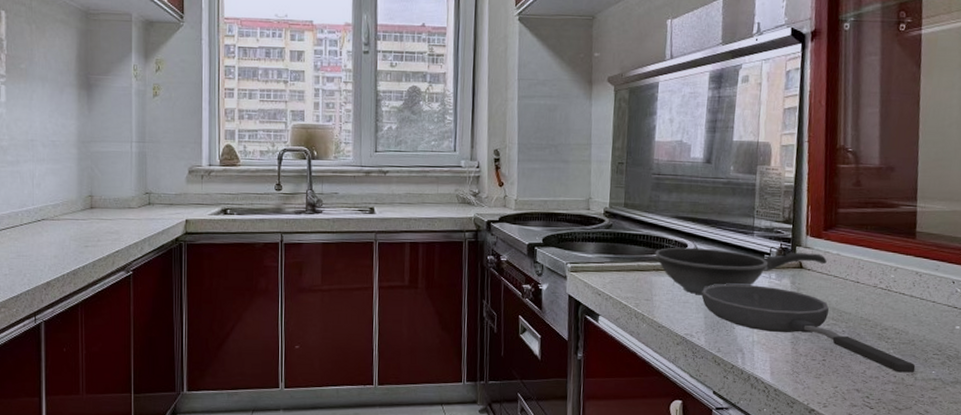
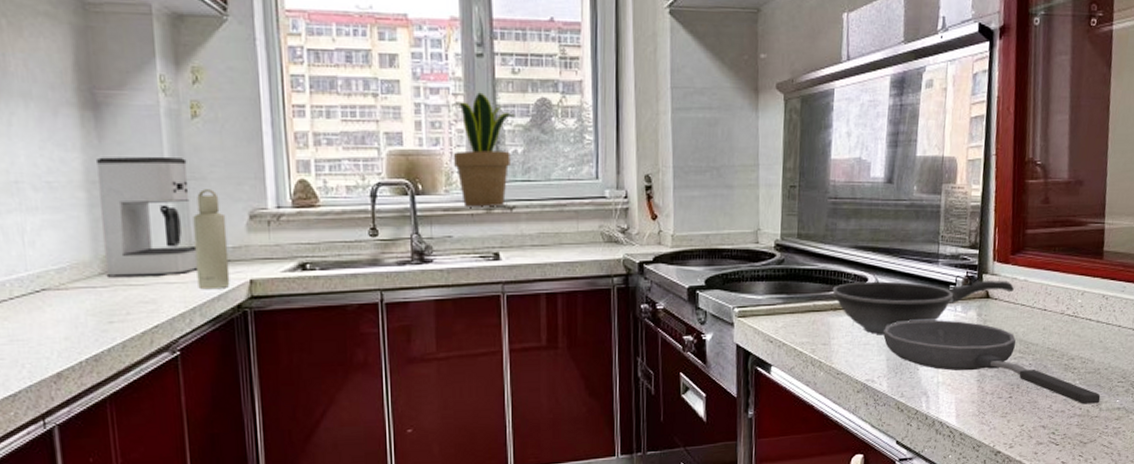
coffee maker: none [85,124,150,214] -> present [97,156,199,278]
bottle: none [149,150,172,226] -> present [193,189,230,290]
potted plant: none [341,81,392,172] -> present [452,92,515,207]

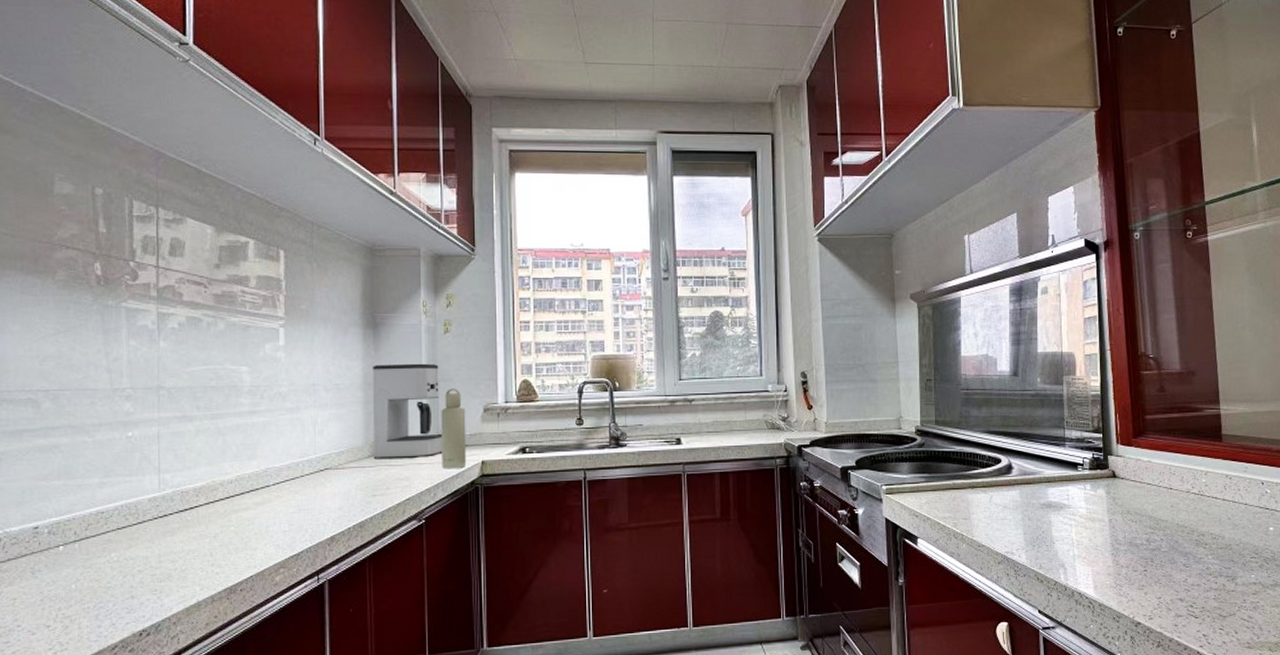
potted plant: present [452,92,515,207] -> none [643,308,694,400]
frying pan: present [832,281,1014,335] -> none [969,462,1139,511]
frying pan: present [883,320,1101,405] -> none [1019,497,1235,579]

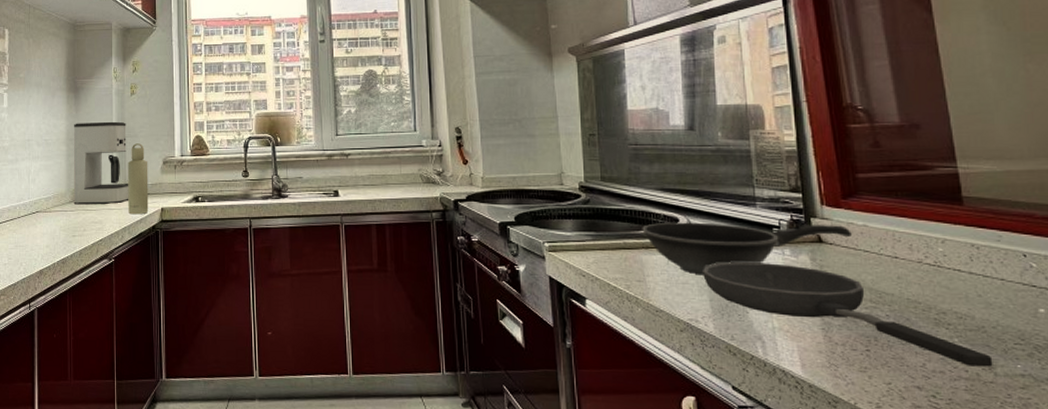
frying pan: none [969,462,1139,511] -> present [642,222,852,275]
frying pan: none [1019,497,1235,579] -> present [703,262,993,367]

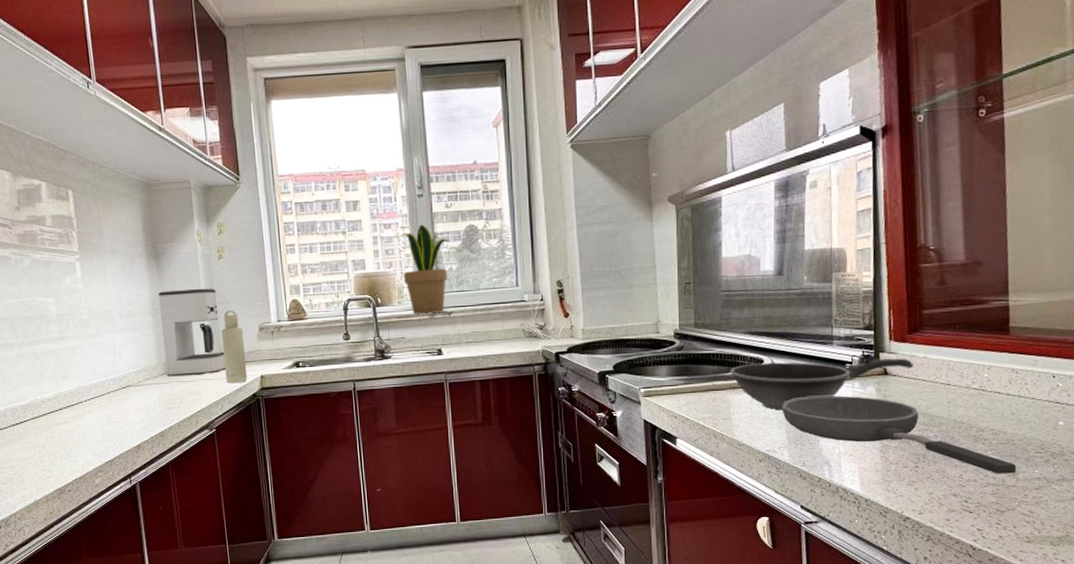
potted plant: none [302,68,349,155] -> present [403,224,450,314]

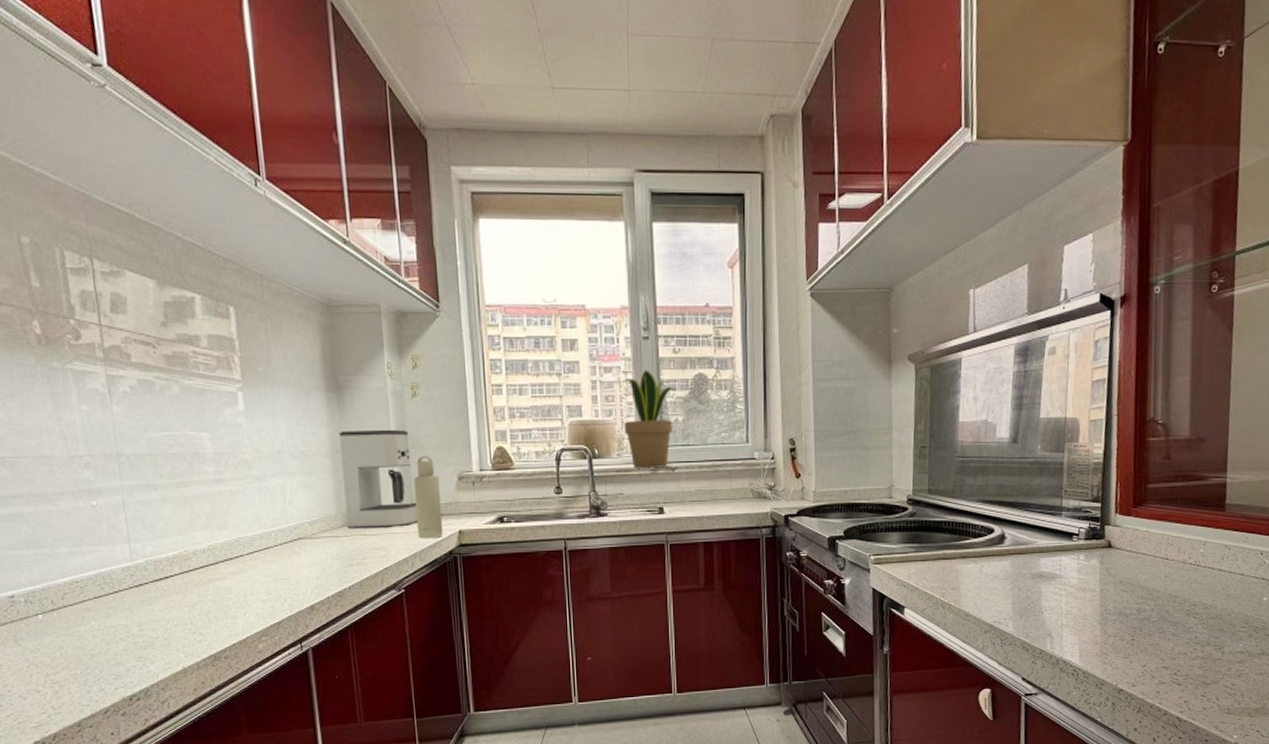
frying pan: present [730,358,913,410] -> none [961,531,1136,581]
frying pan: present [782,395,1017,474] -> none [1009,567,1223,648]

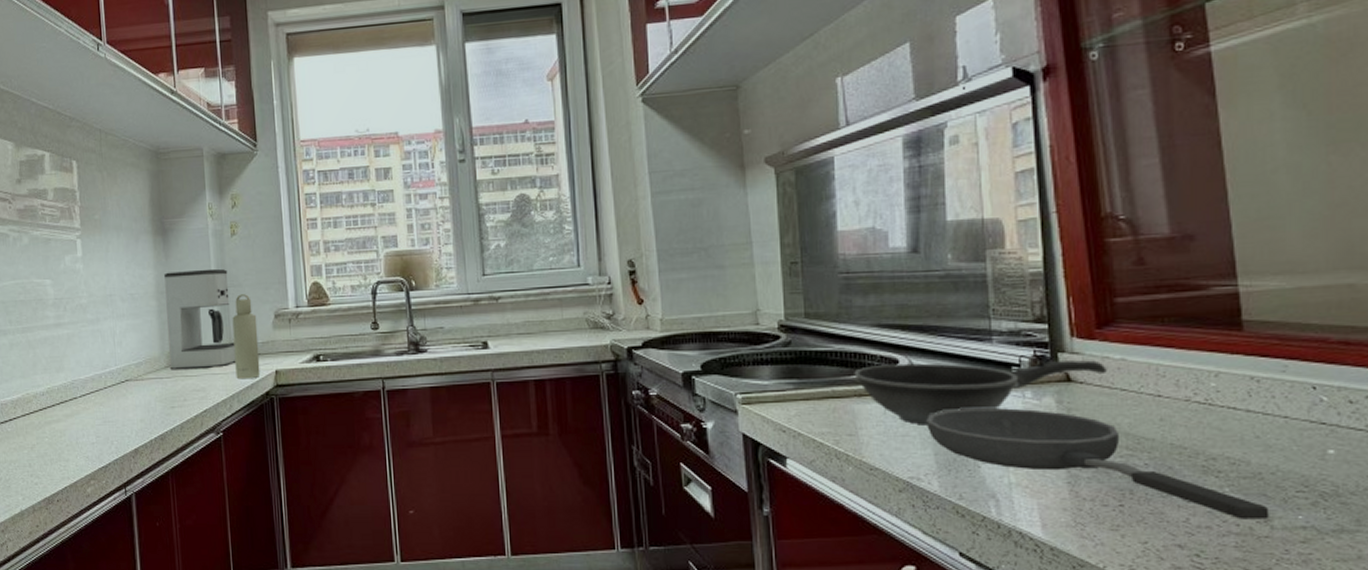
potted plant: present [623,370,676,468] -> none [441,194,497,300]
frying pan: none [961,531,1136,581] -> present [854,360,1107,425]
frying pan: none [1009,567,1223,648] -> present [926,408,1269,520]

